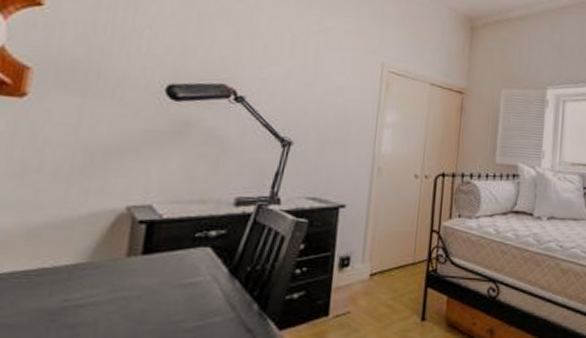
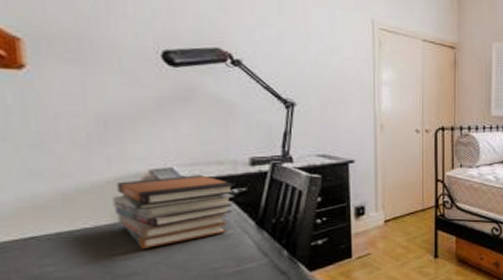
book stack: none [79,214,215,296] -> present [112,175,236,250]

